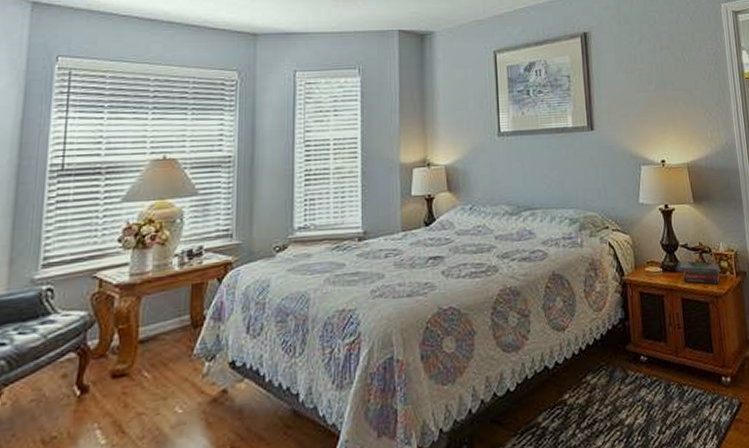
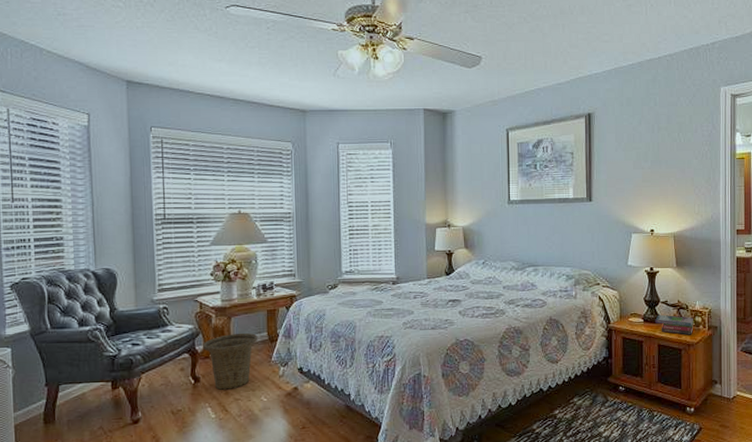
basket: none [96,317,177,402] -> present [202,332,258,390]

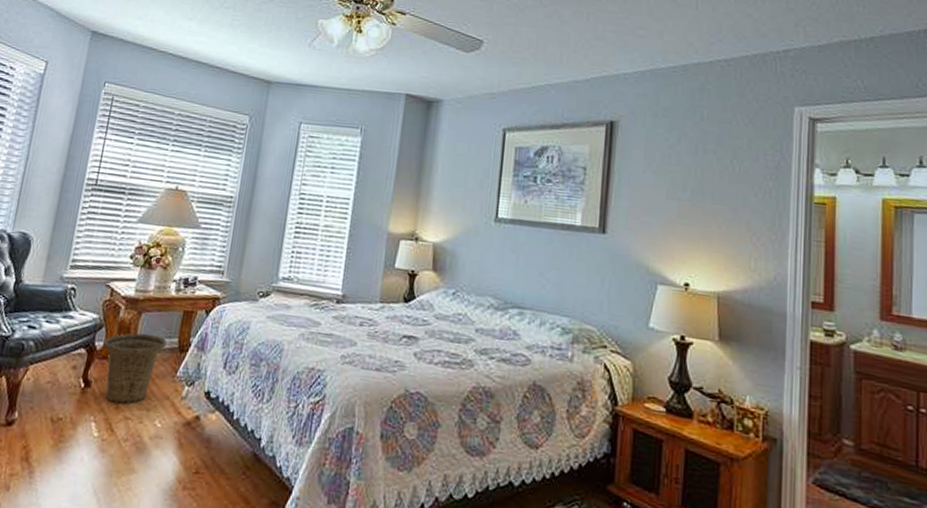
books: present [655,314,694,335] -> none [683,405,741,445]

